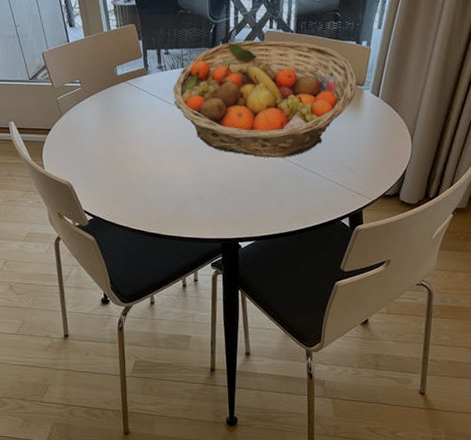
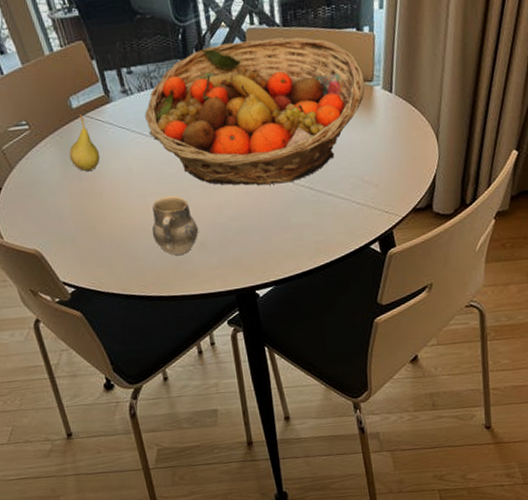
fruit: none [108,81,131,125] -> present [69,115,100,171]
cup: none [162,154,201,203] -> present [152,195,199,255]

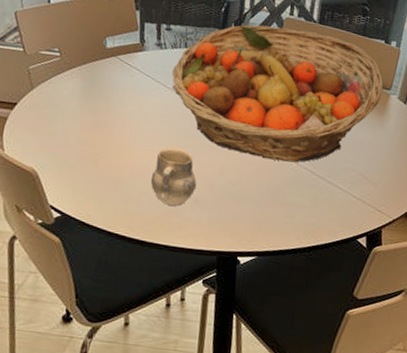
fruit: present [69,115,100,171] -> none [91,55,120,108]

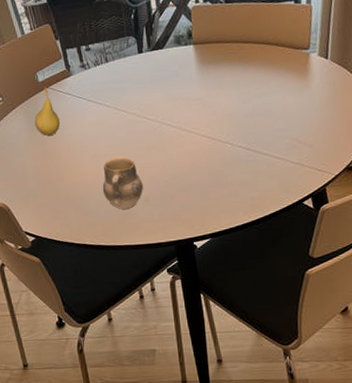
fruit: none [91,55,120,108] -> present [35,87,60,136]
fruit basket: present [172,24,384,163] -> none [100,11,302,147]

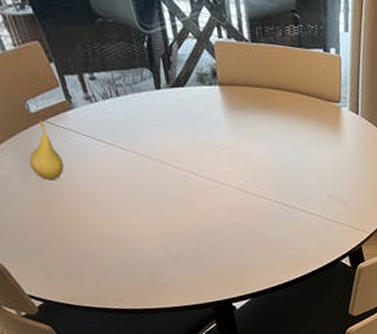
cup: present [102,156,144,209] -> none [123,207,173,268]

